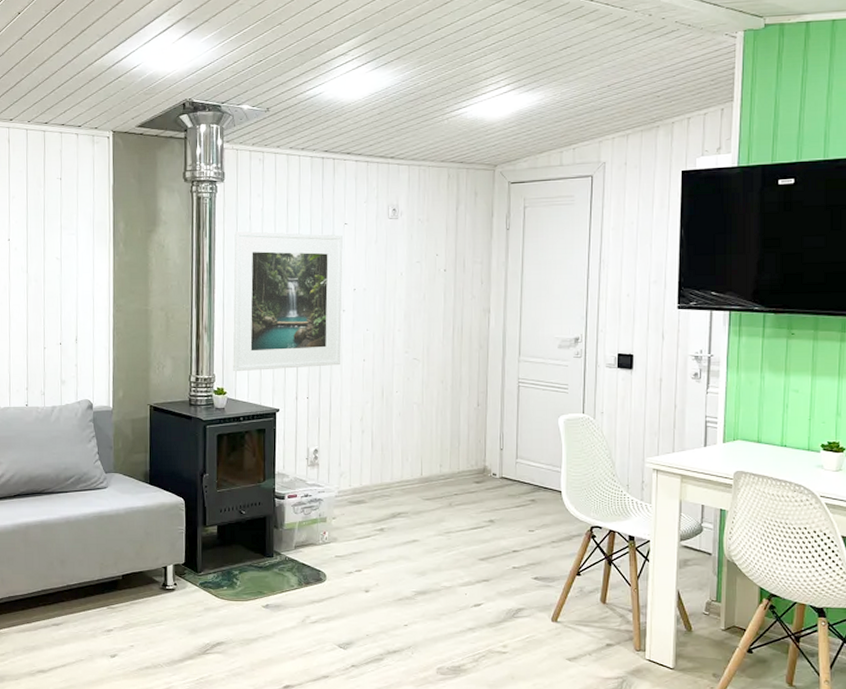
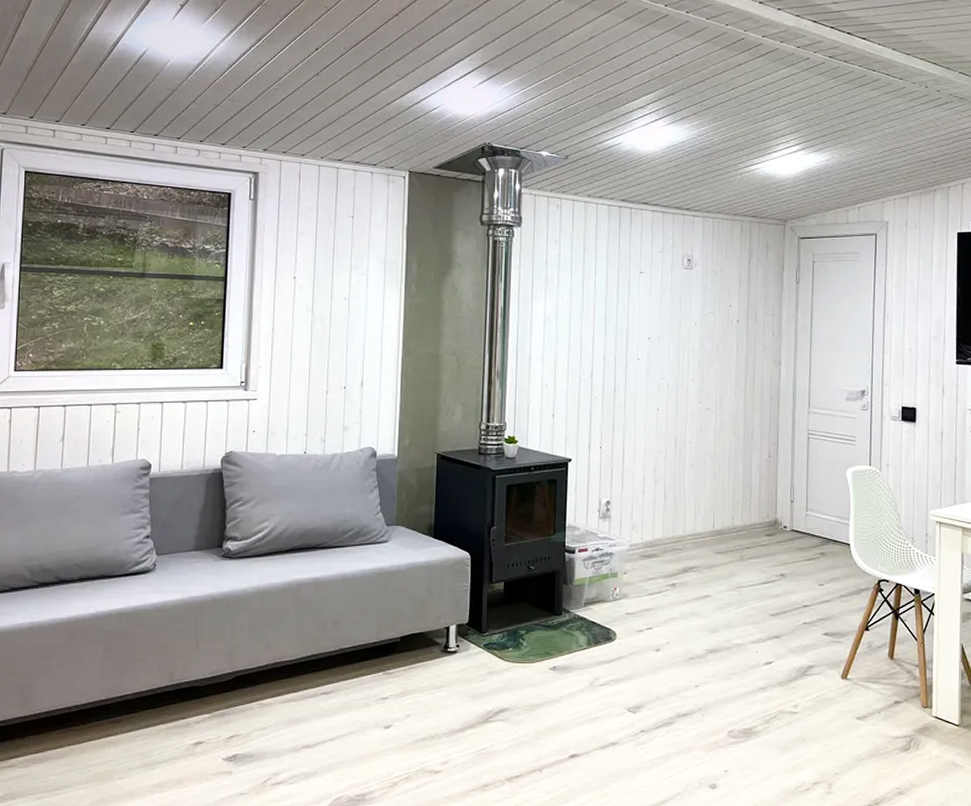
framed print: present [232,231,343,372] -> none [525,276,638,420]

